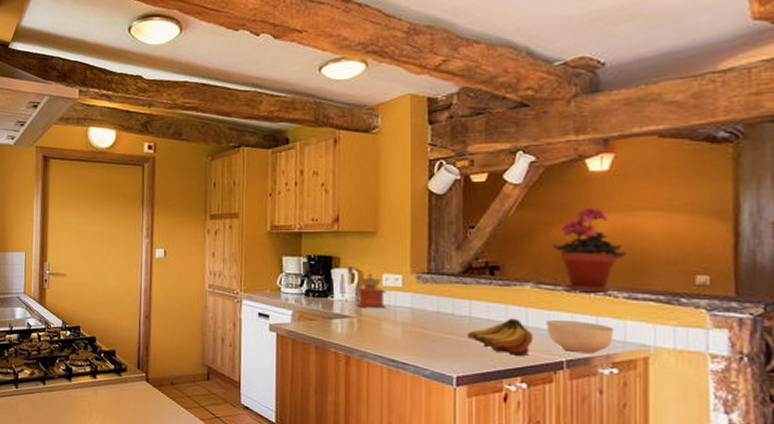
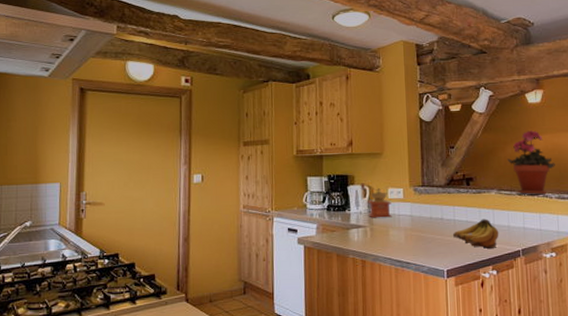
bowl: present [546,319,615,354] -> none [507,217,552,243]

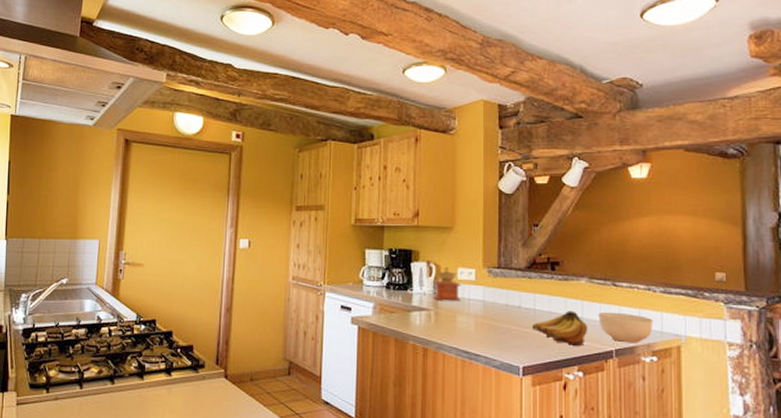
potted plant: present [507,130,555,196] -> none [602,210,662,287]
bowl: none [507,217,552,243] -> present [598,312,654,344]

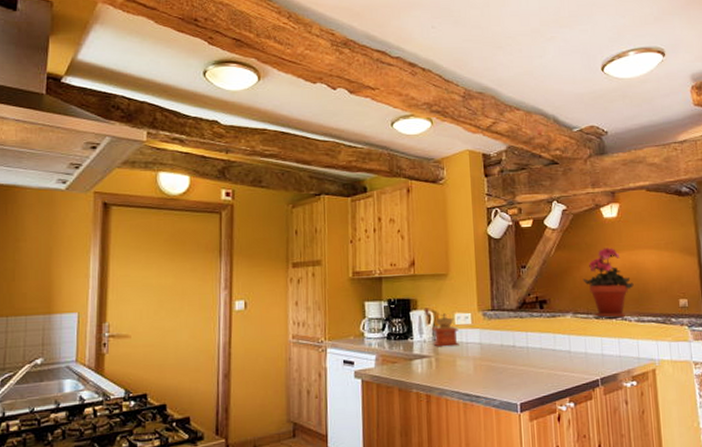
fruit: present [531,310,588,346] -> none [525,345,576,378]
bowl: present [598,312,654,344] -> none [584,343,632,372]
potted plant: none [602,210,662,287] -> present [583,247,634,319]

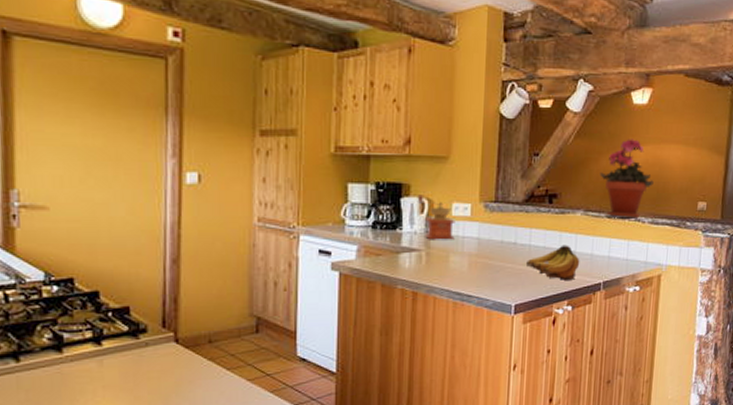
fruit: none [525,345,576,378] -> present [525,245,580,280]

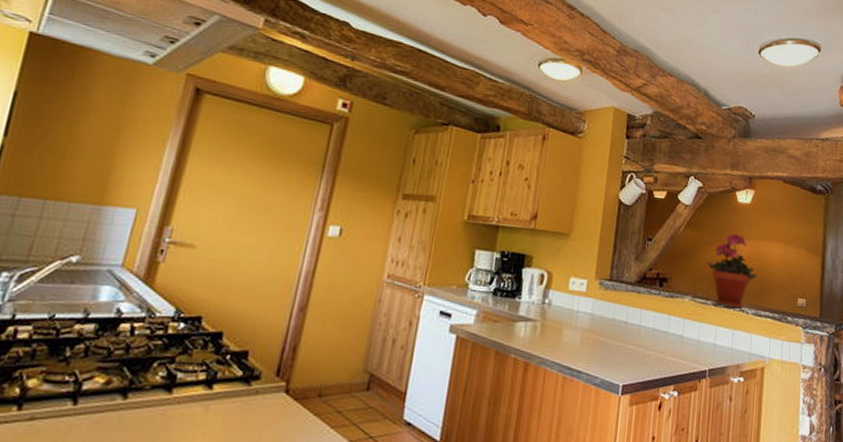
coffee grinder: present [417,194,455,240] -> none [537,266,571,314]
fruit: present [525,245,580,280] -> none [635,328,687,365]

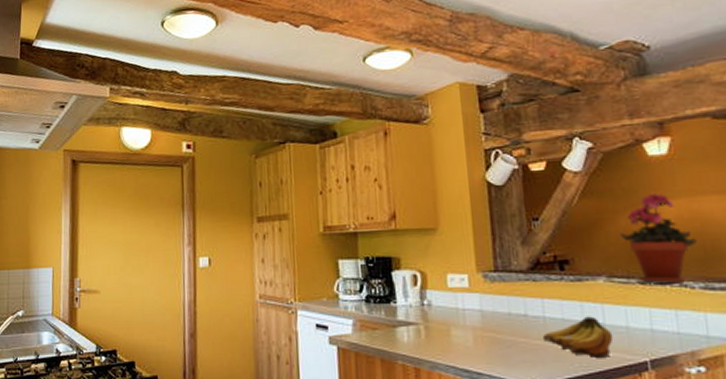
fruit: none [635,328,687,365] -> present [542,316,614,358]

